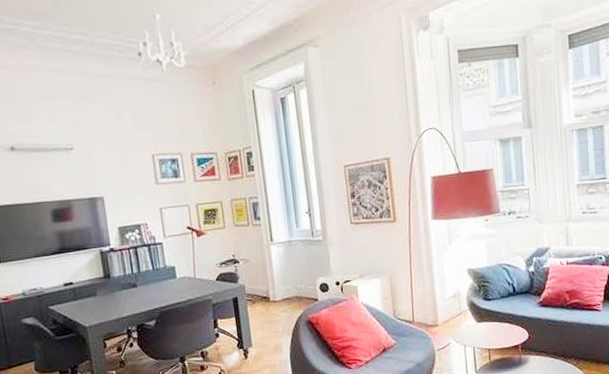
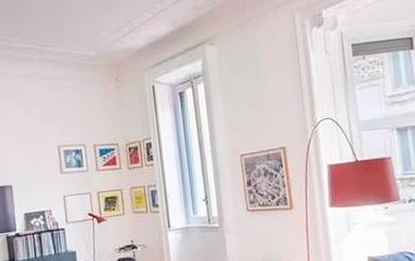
chandelier: present [137,14,186,76] -> none [48,20,92,74]

